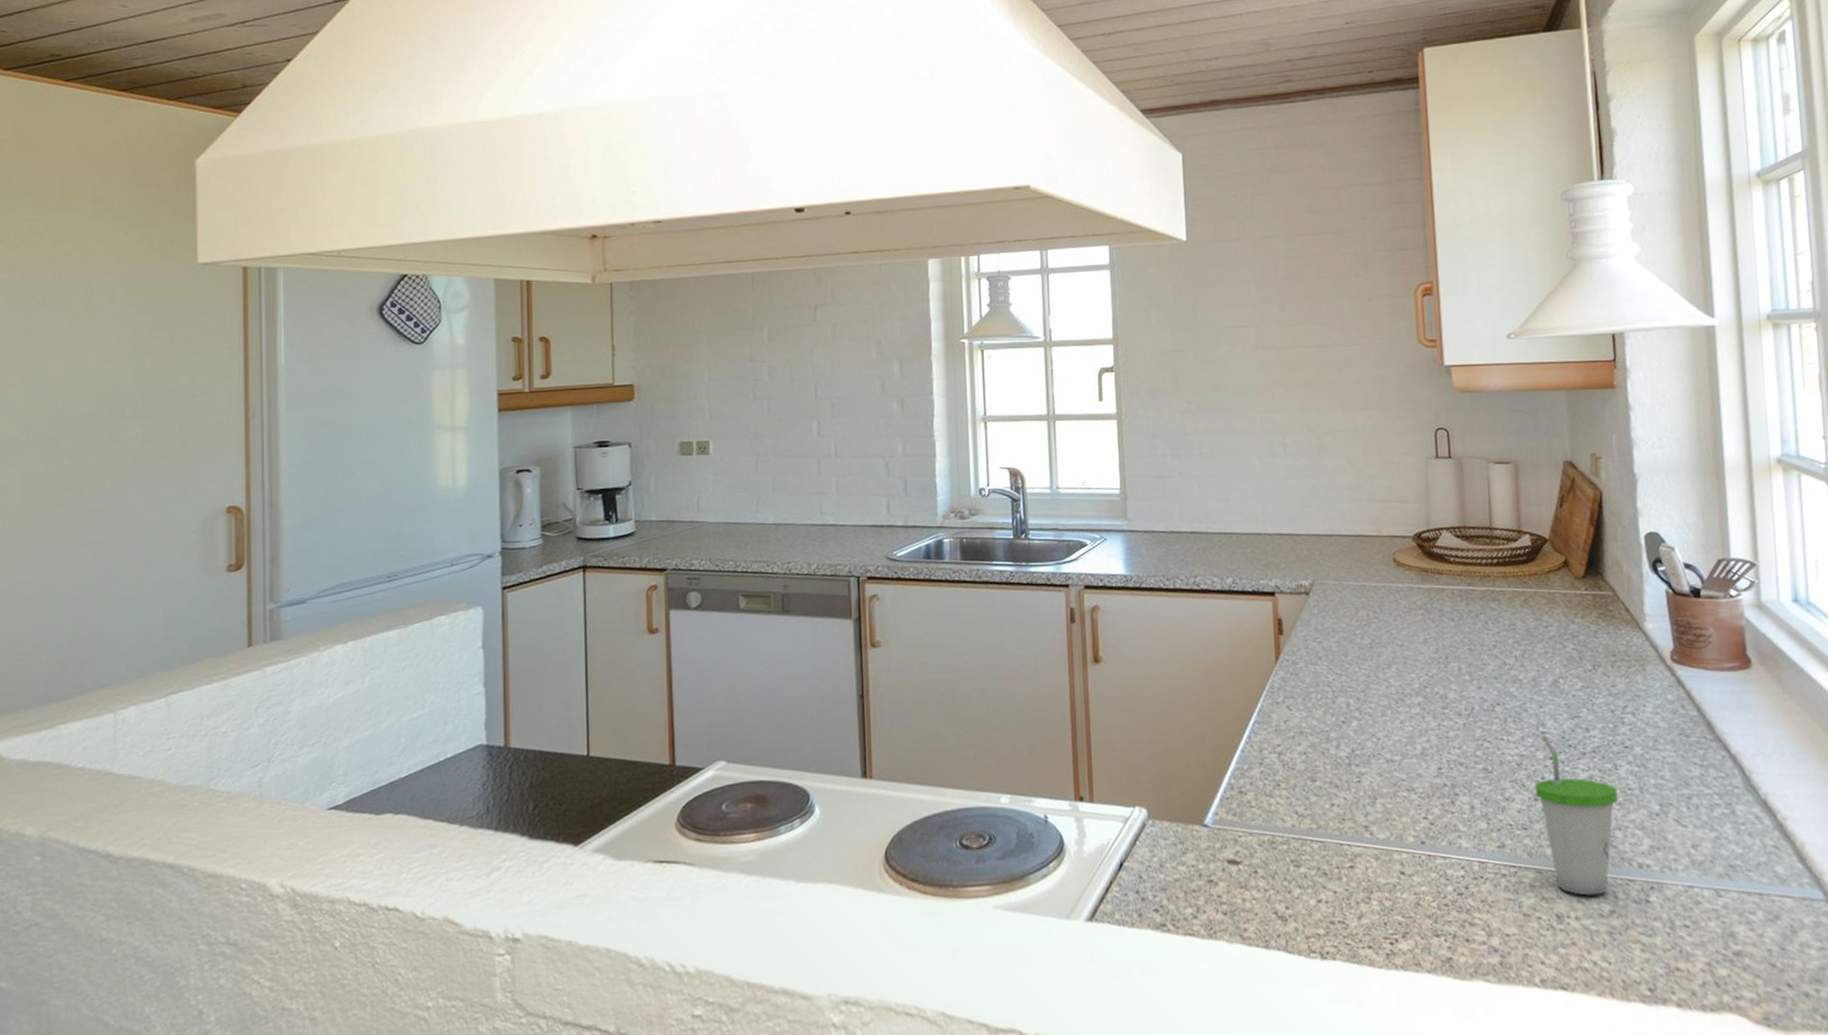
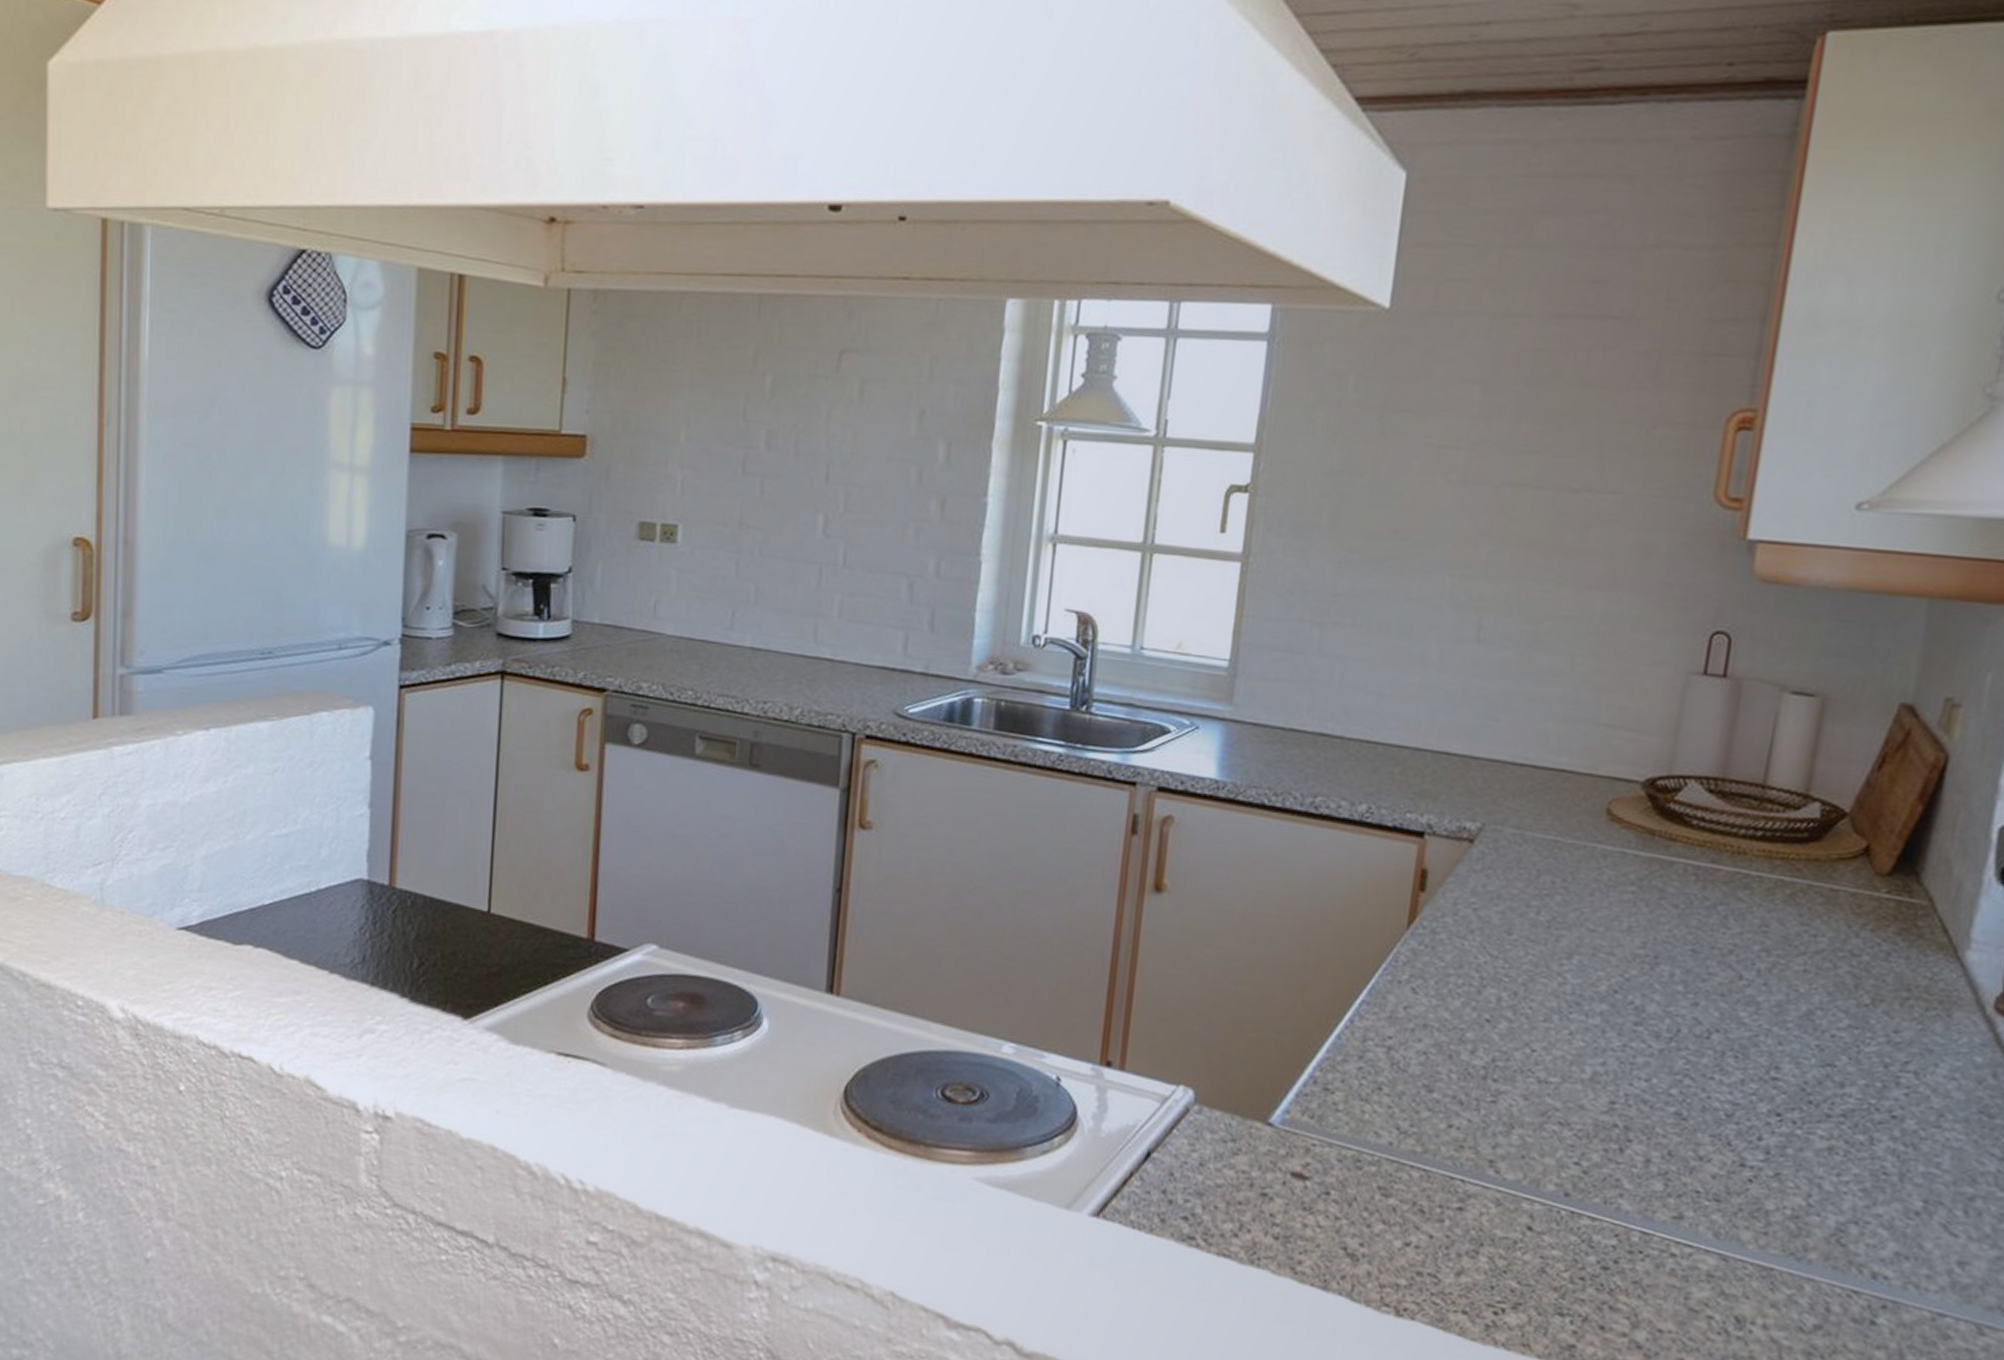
cup: present [1535,735,1618,896] -> none [1742,1082,1866,1303]

